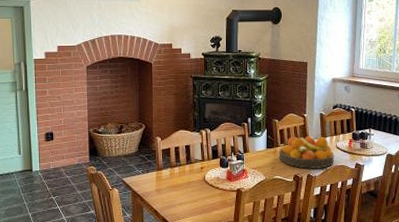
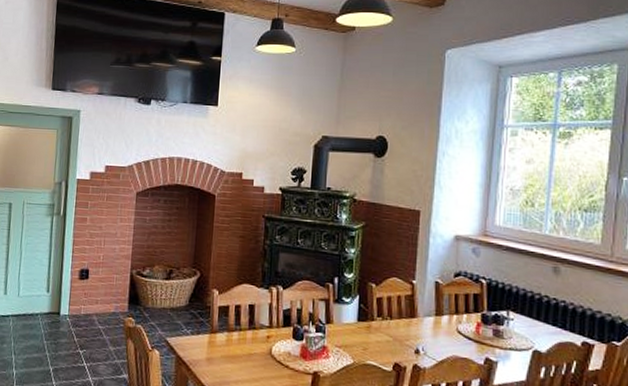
fruit bowl: present [278,135,335,169] -> none [374,309,455,359]

